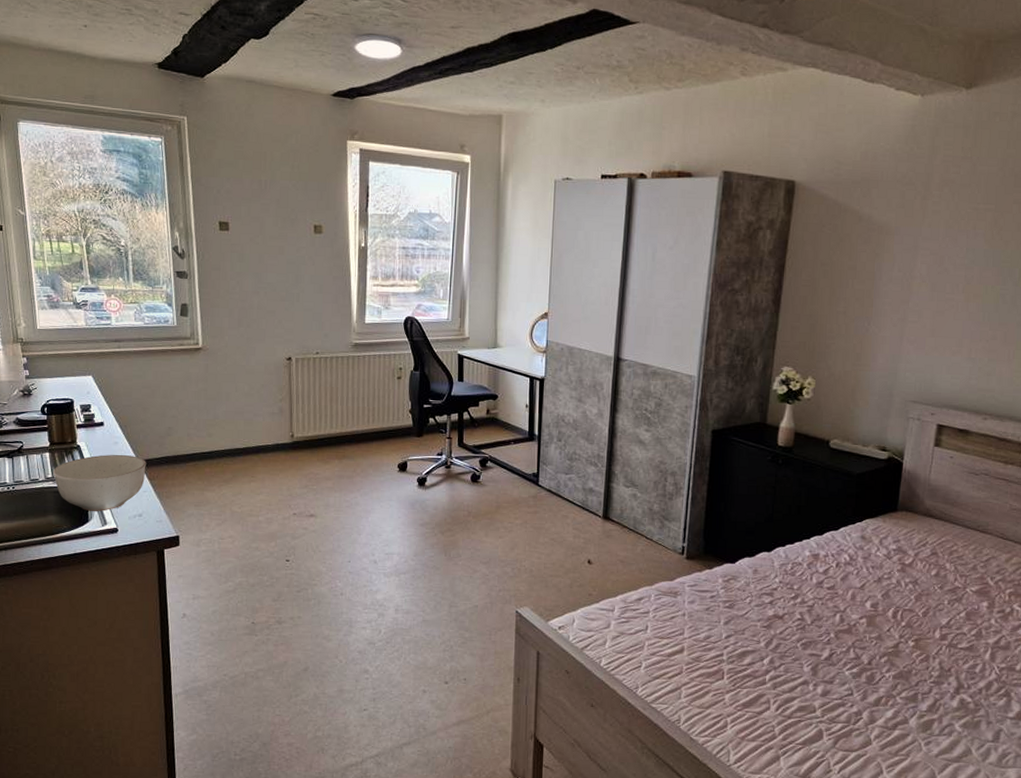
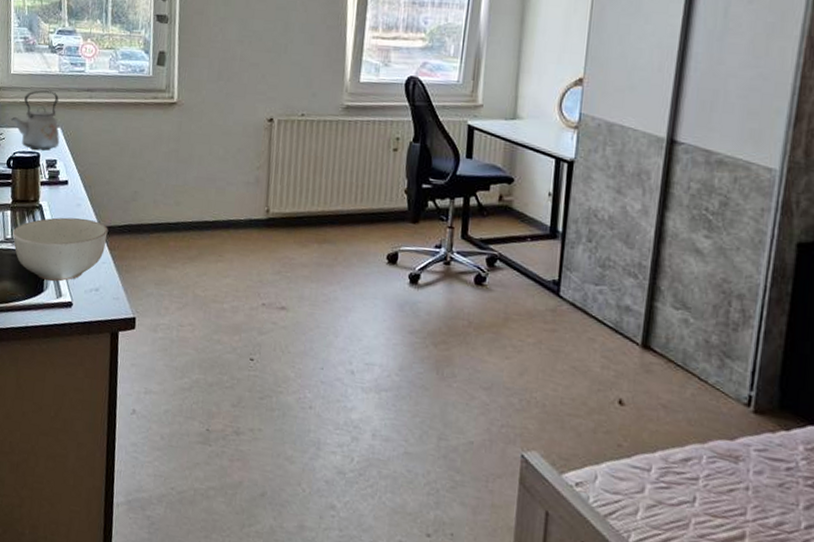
kettle: none [41,343,92,397] -> present [10,90,60,151]

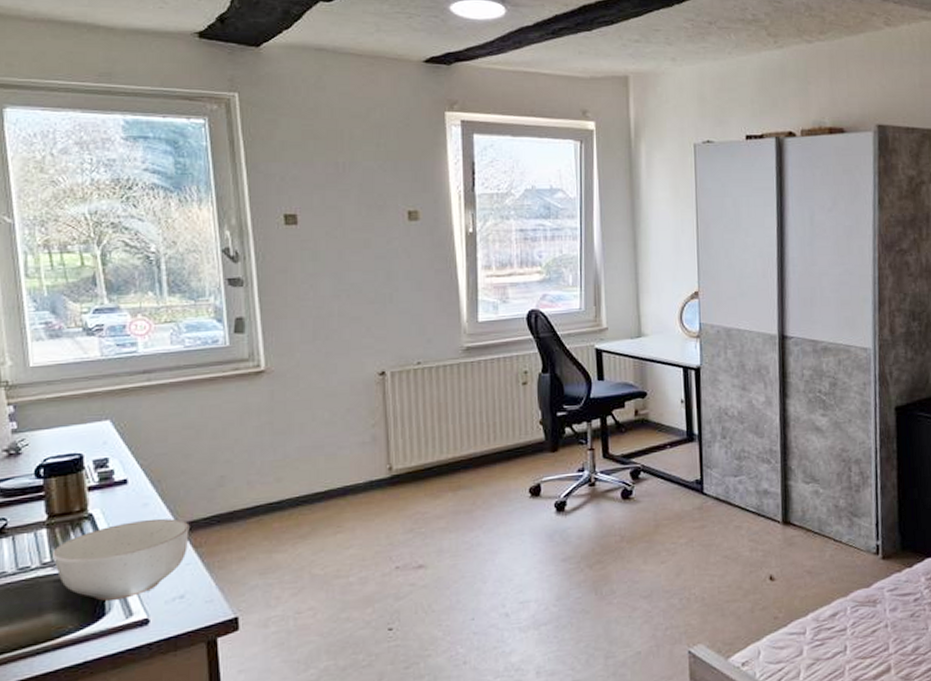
kettle: present [10,90,60,151] -> none [35,380,111,451]

